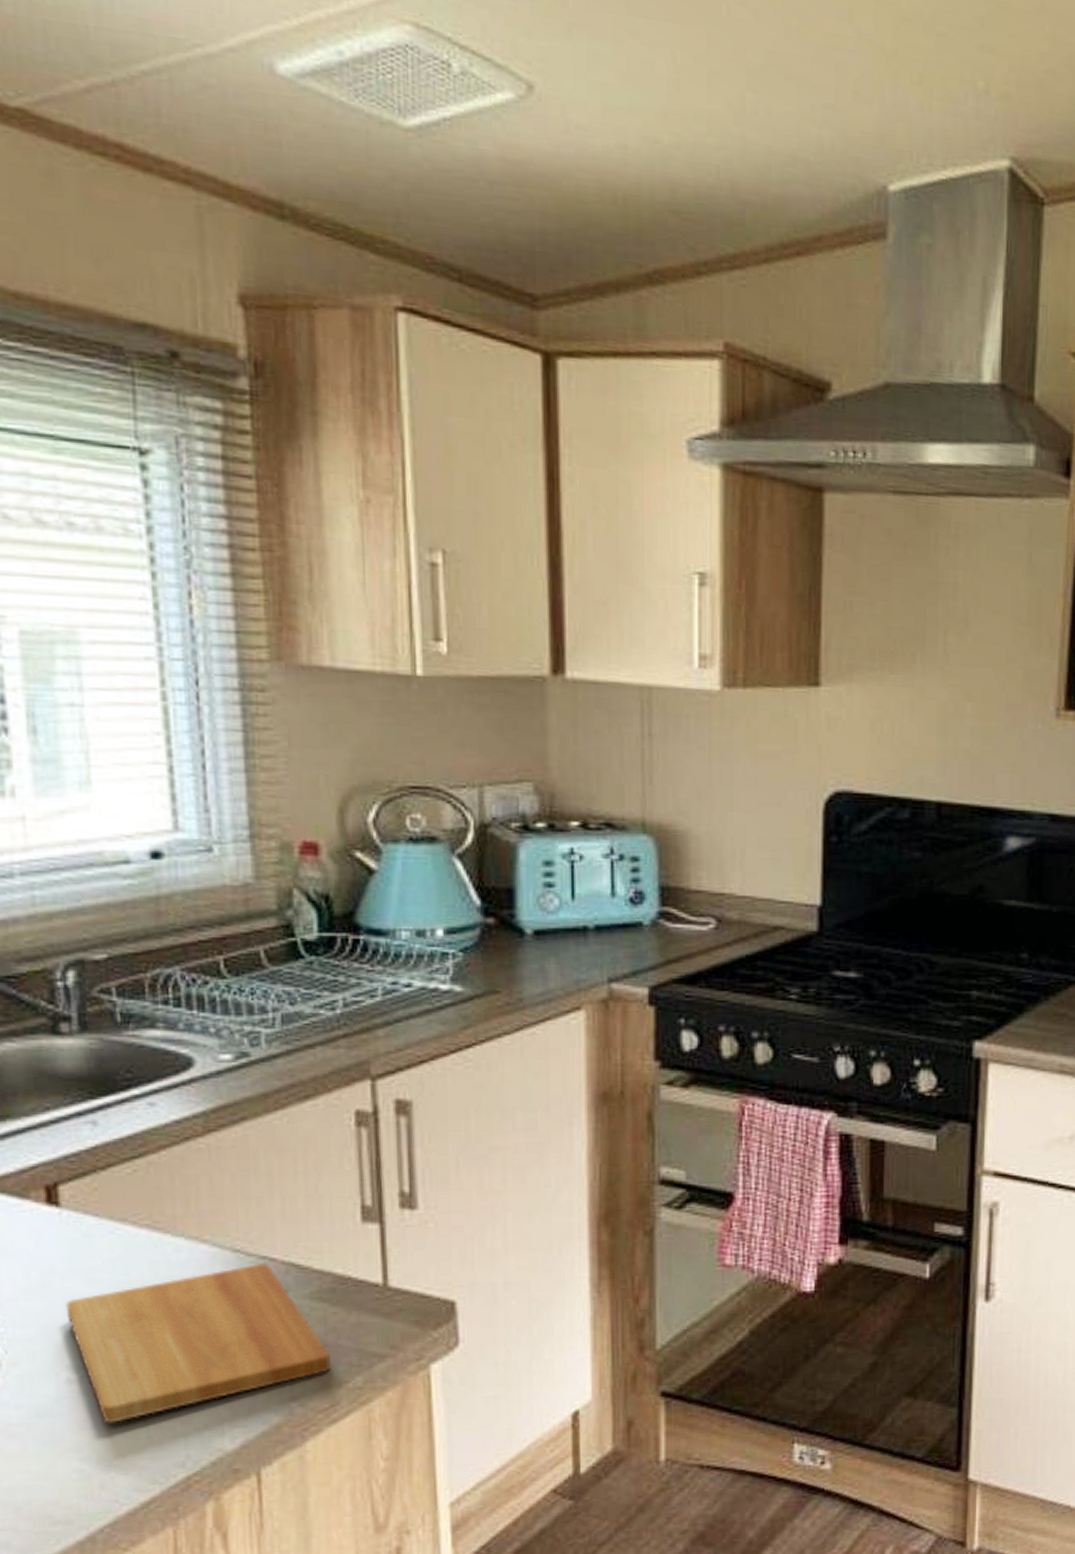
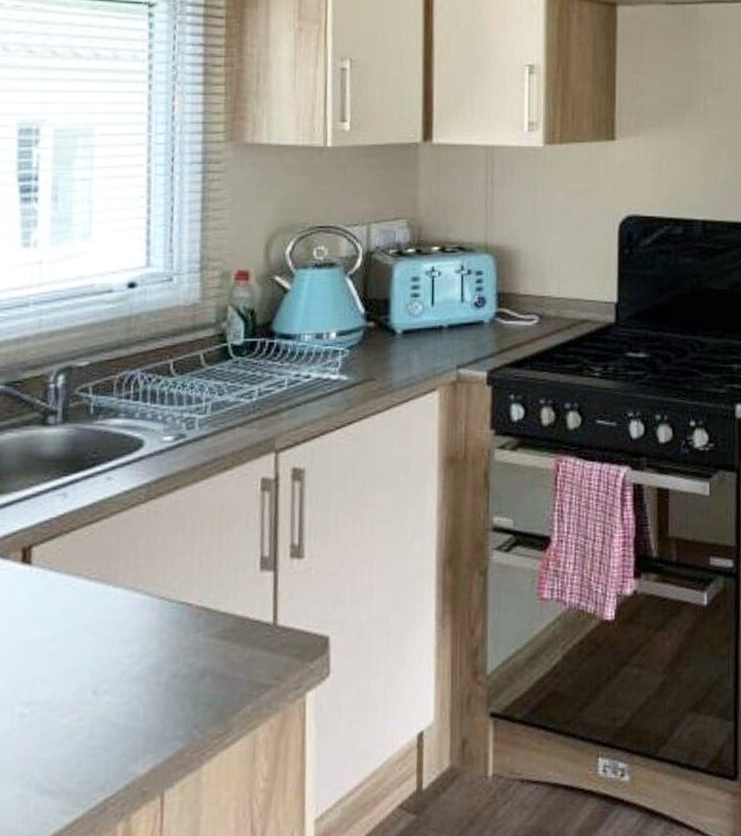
cutting board: present [65,1263,332,1425] -> none [25,608,229,754]

